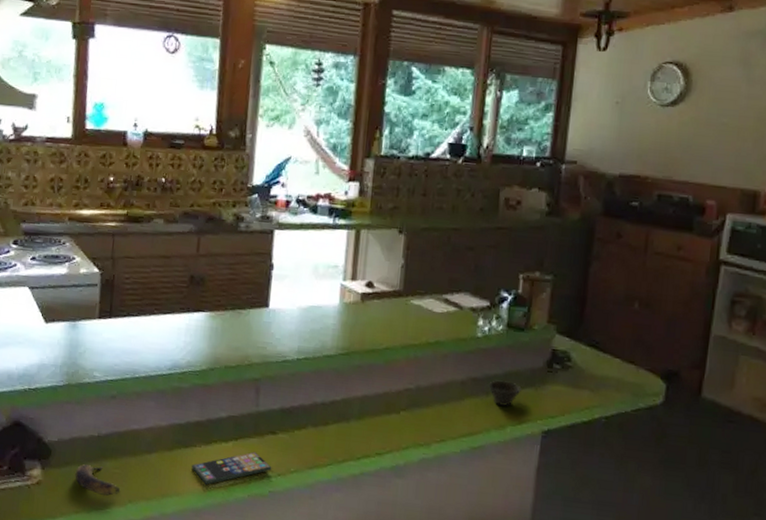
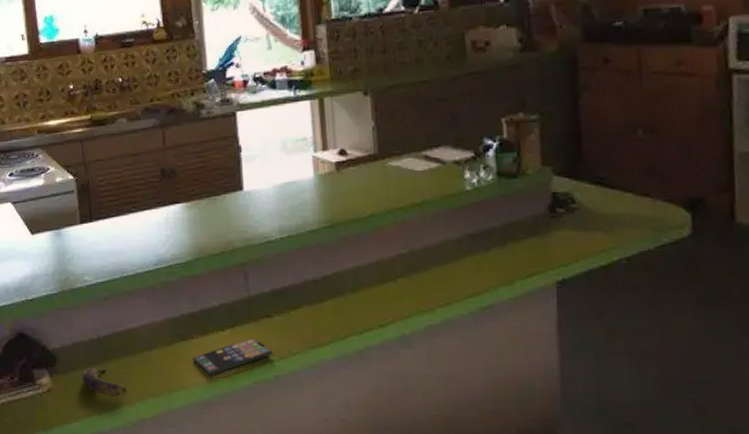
cup: present [488,380,522,406] -> none [487,233,525,260]

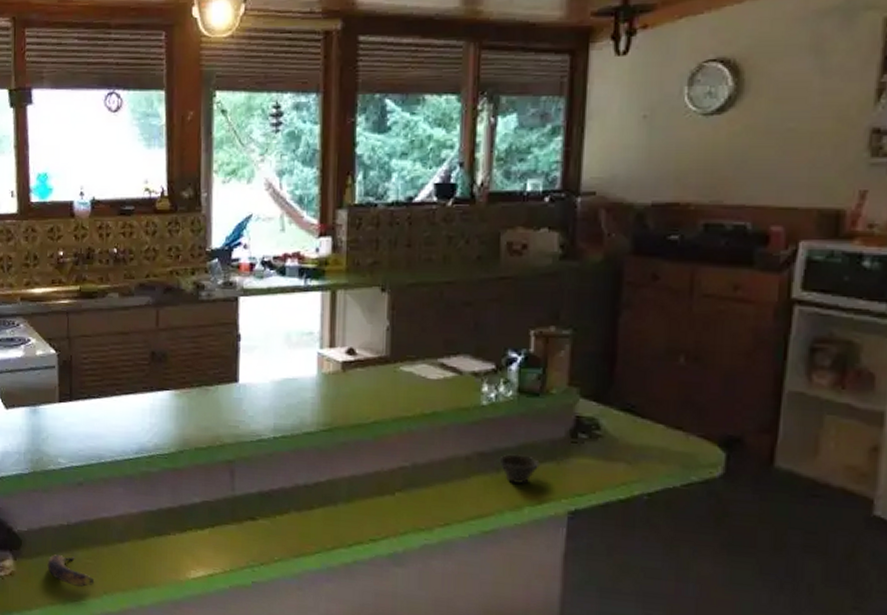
smartphone: present [193,337,273,376] -> none [167,539,254,575]
cup: none [487,233,525,260] -> present [499,454,540,484]

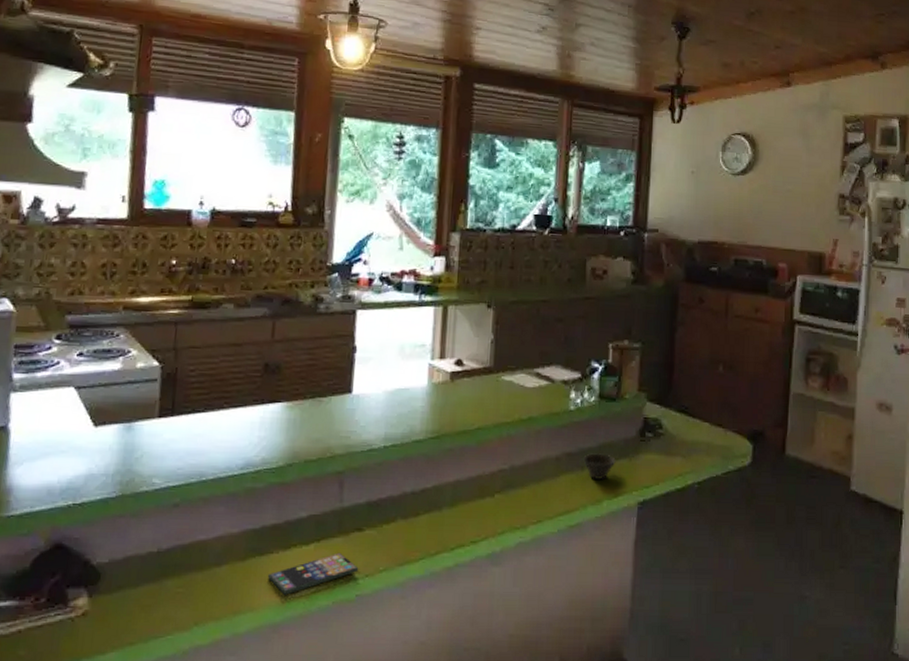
banana: present [47,554,95,588] -> none [129,587,185,621]
smartphone: none [167,539,254,575] -> present [268,552,359,595]

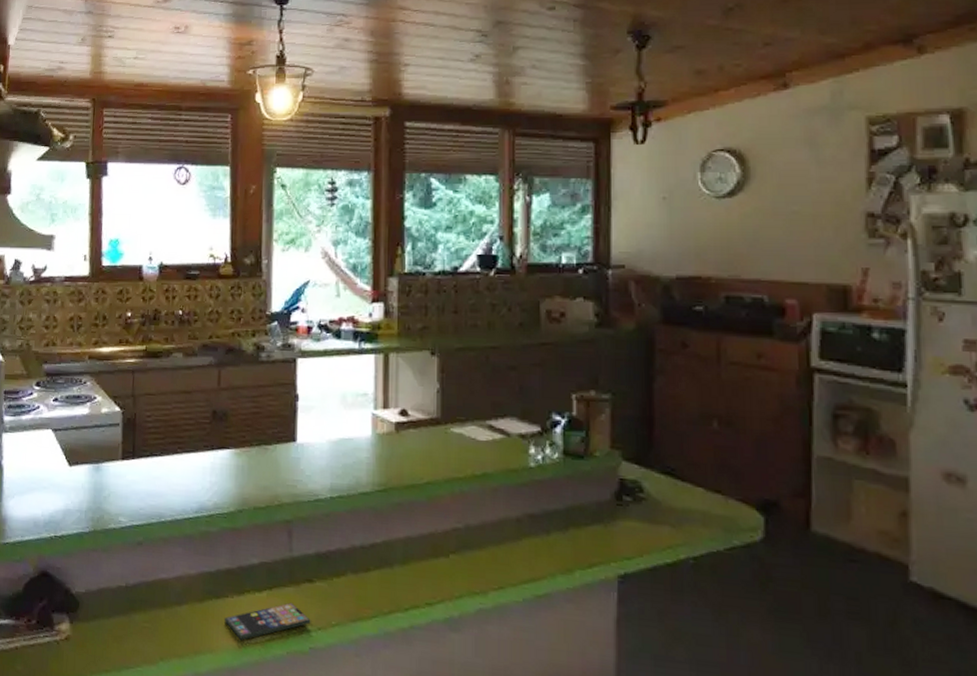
cup: present [583,453,616,479] -> none [549,516,588,547]

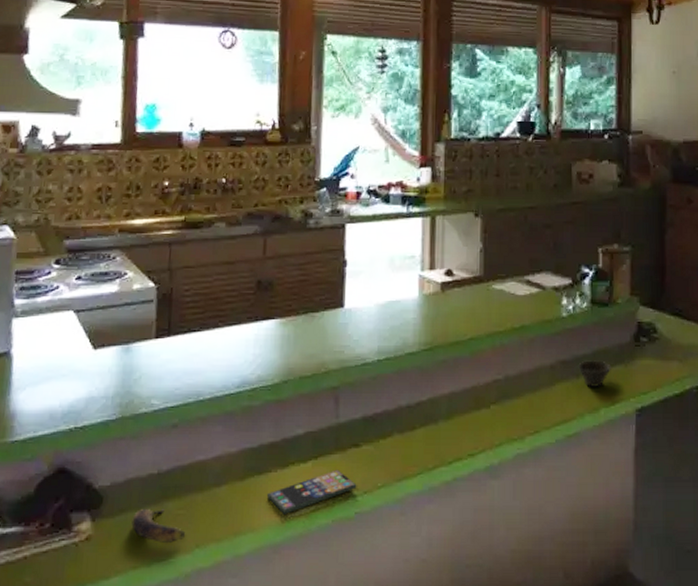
banana: none [104,618,151,653] -> present [131,509,186,544]
cup: none [549,516,588,547] -> present [578,360,611,387]

